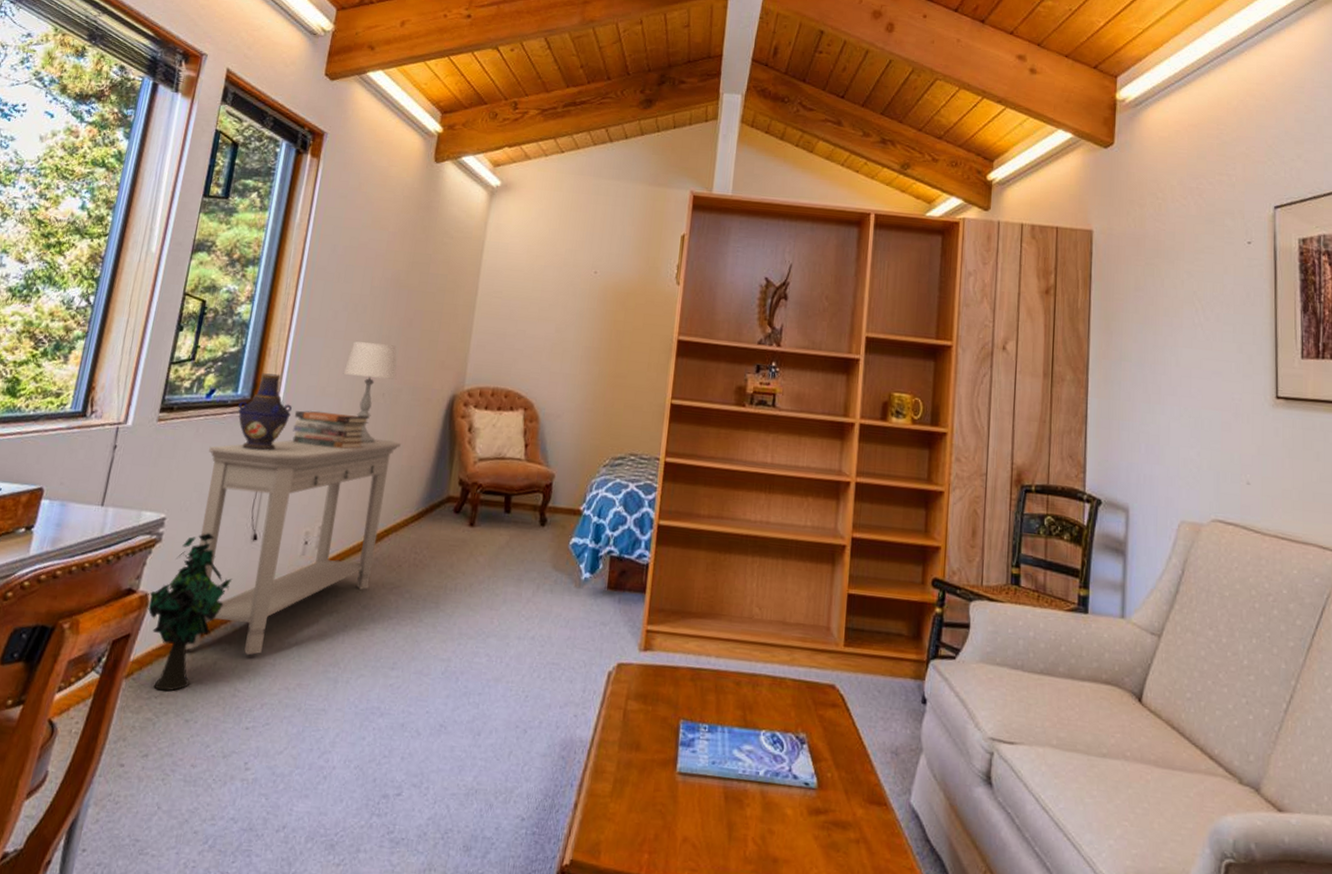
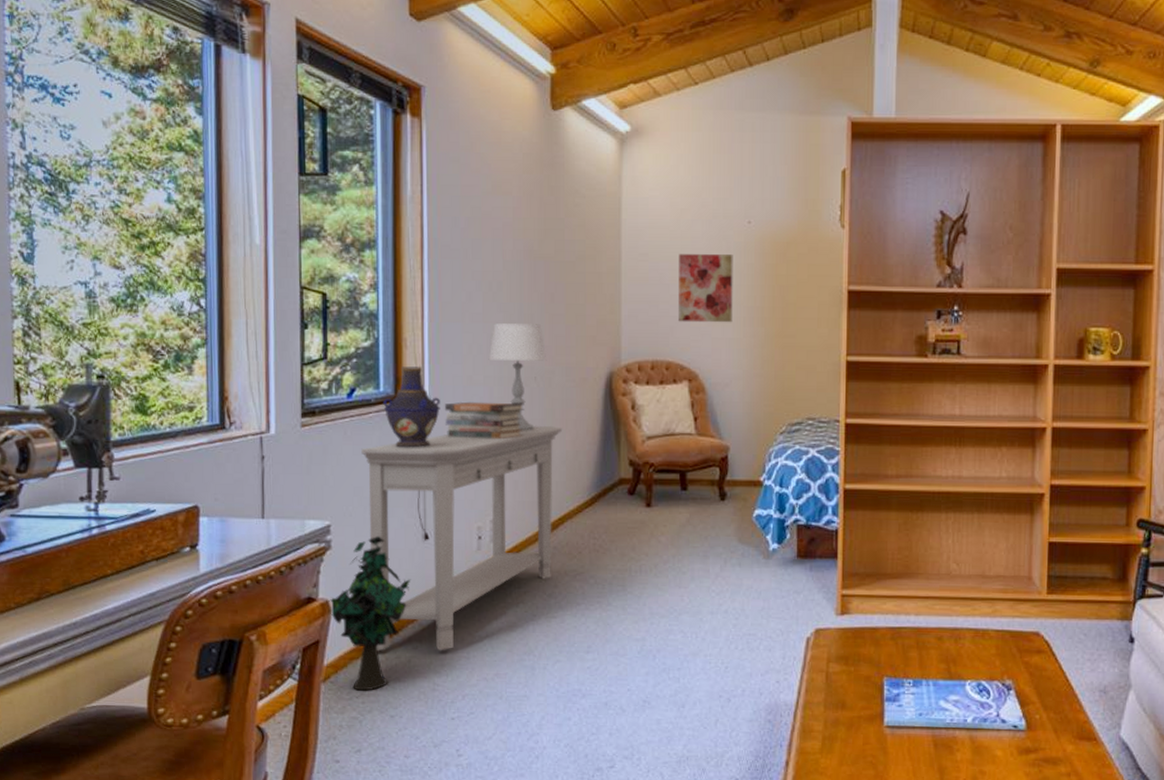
wall art: none [521,294,578,360] -> present [677,254,733,323]

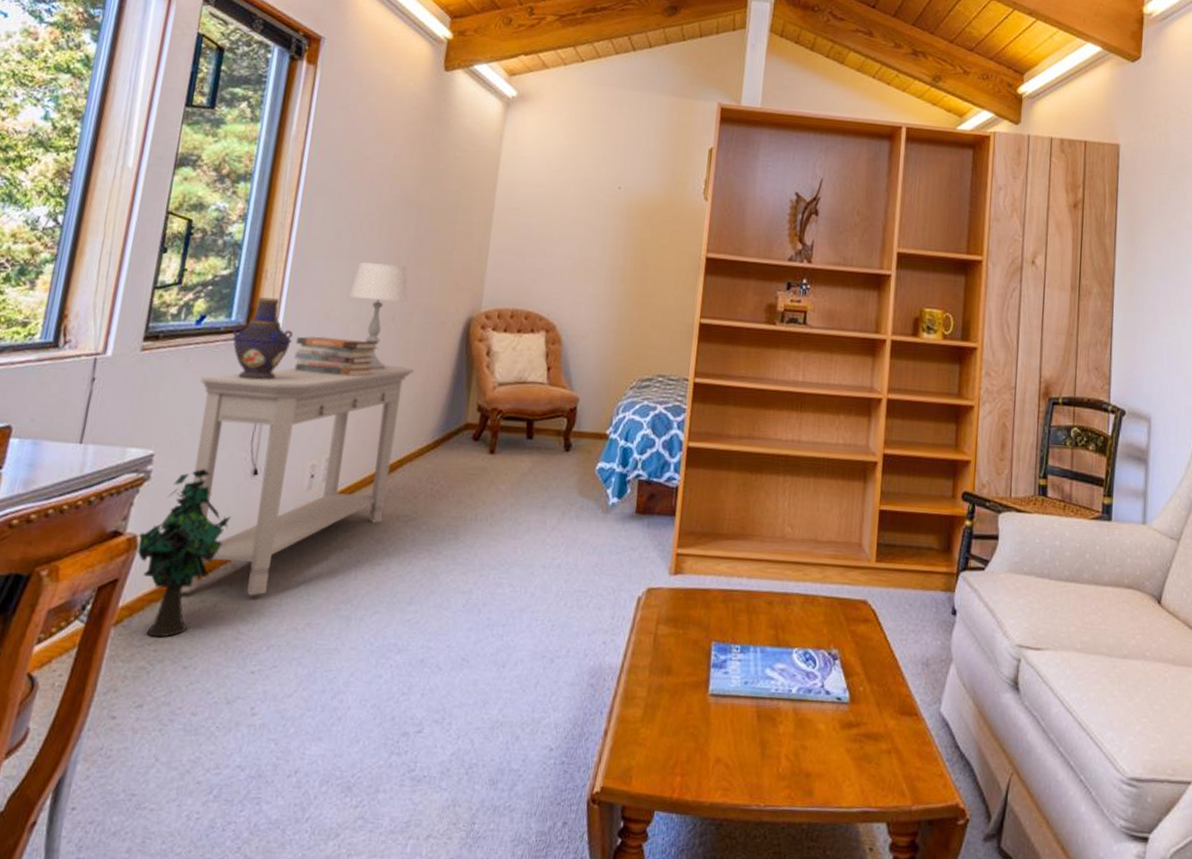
wall art: present [677,254,733,323] -> none [542,211,601,279]

